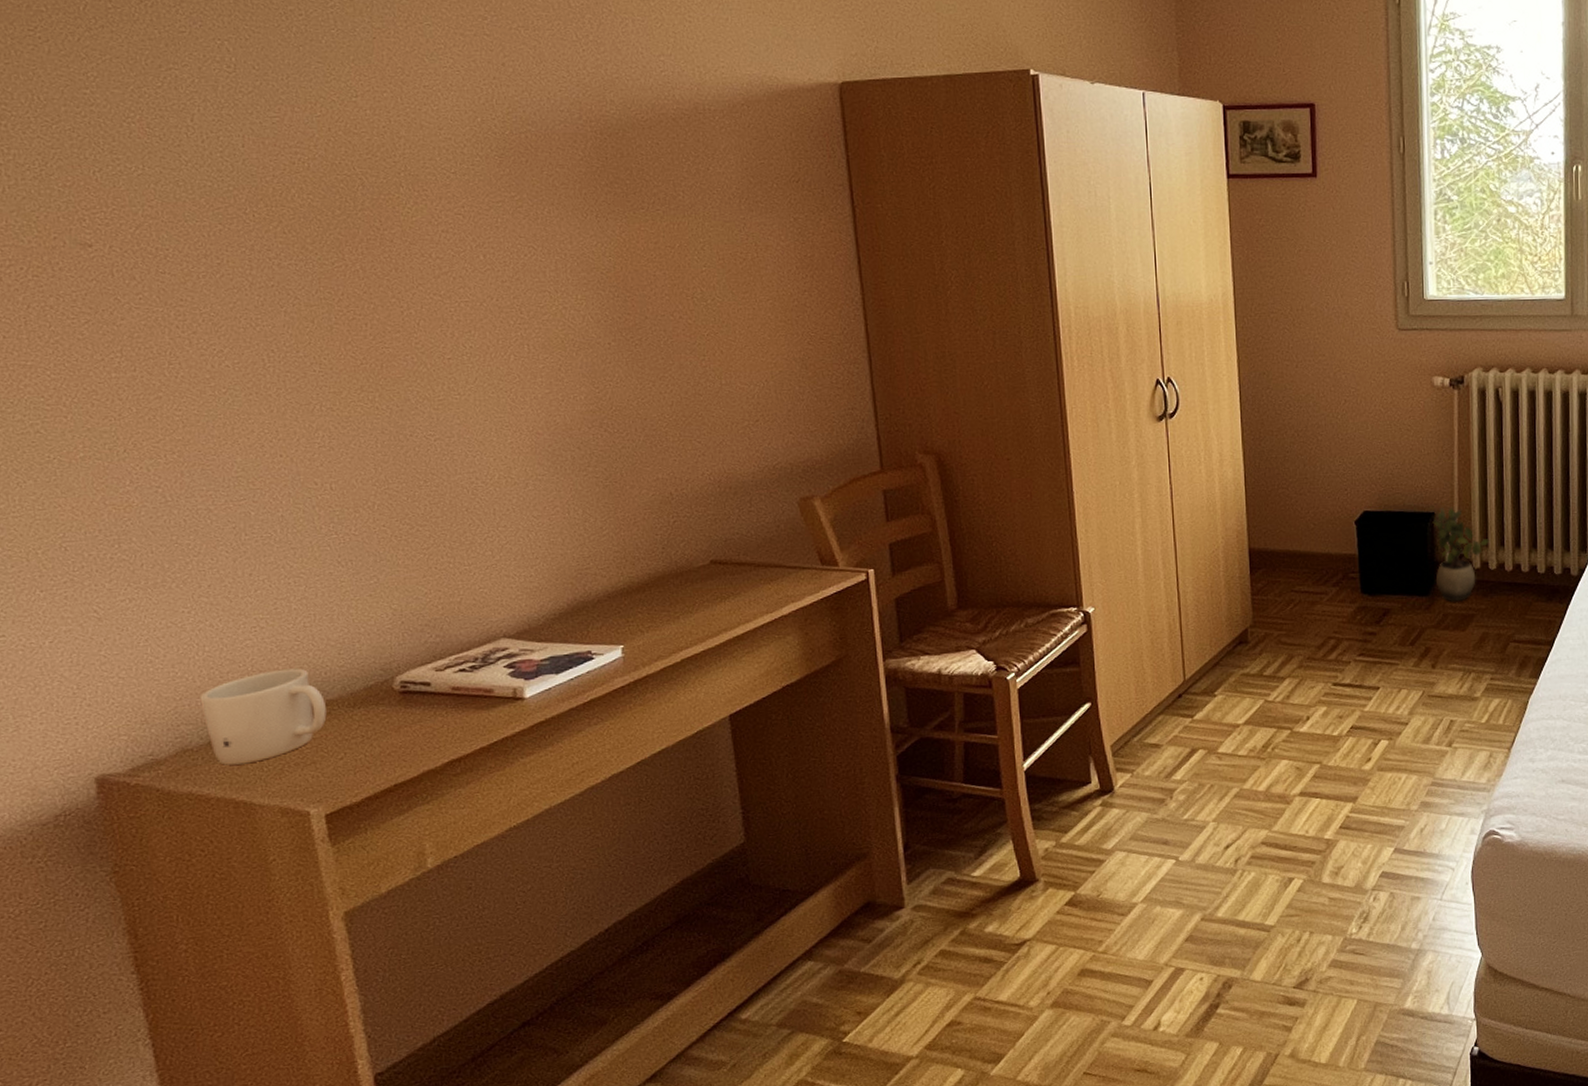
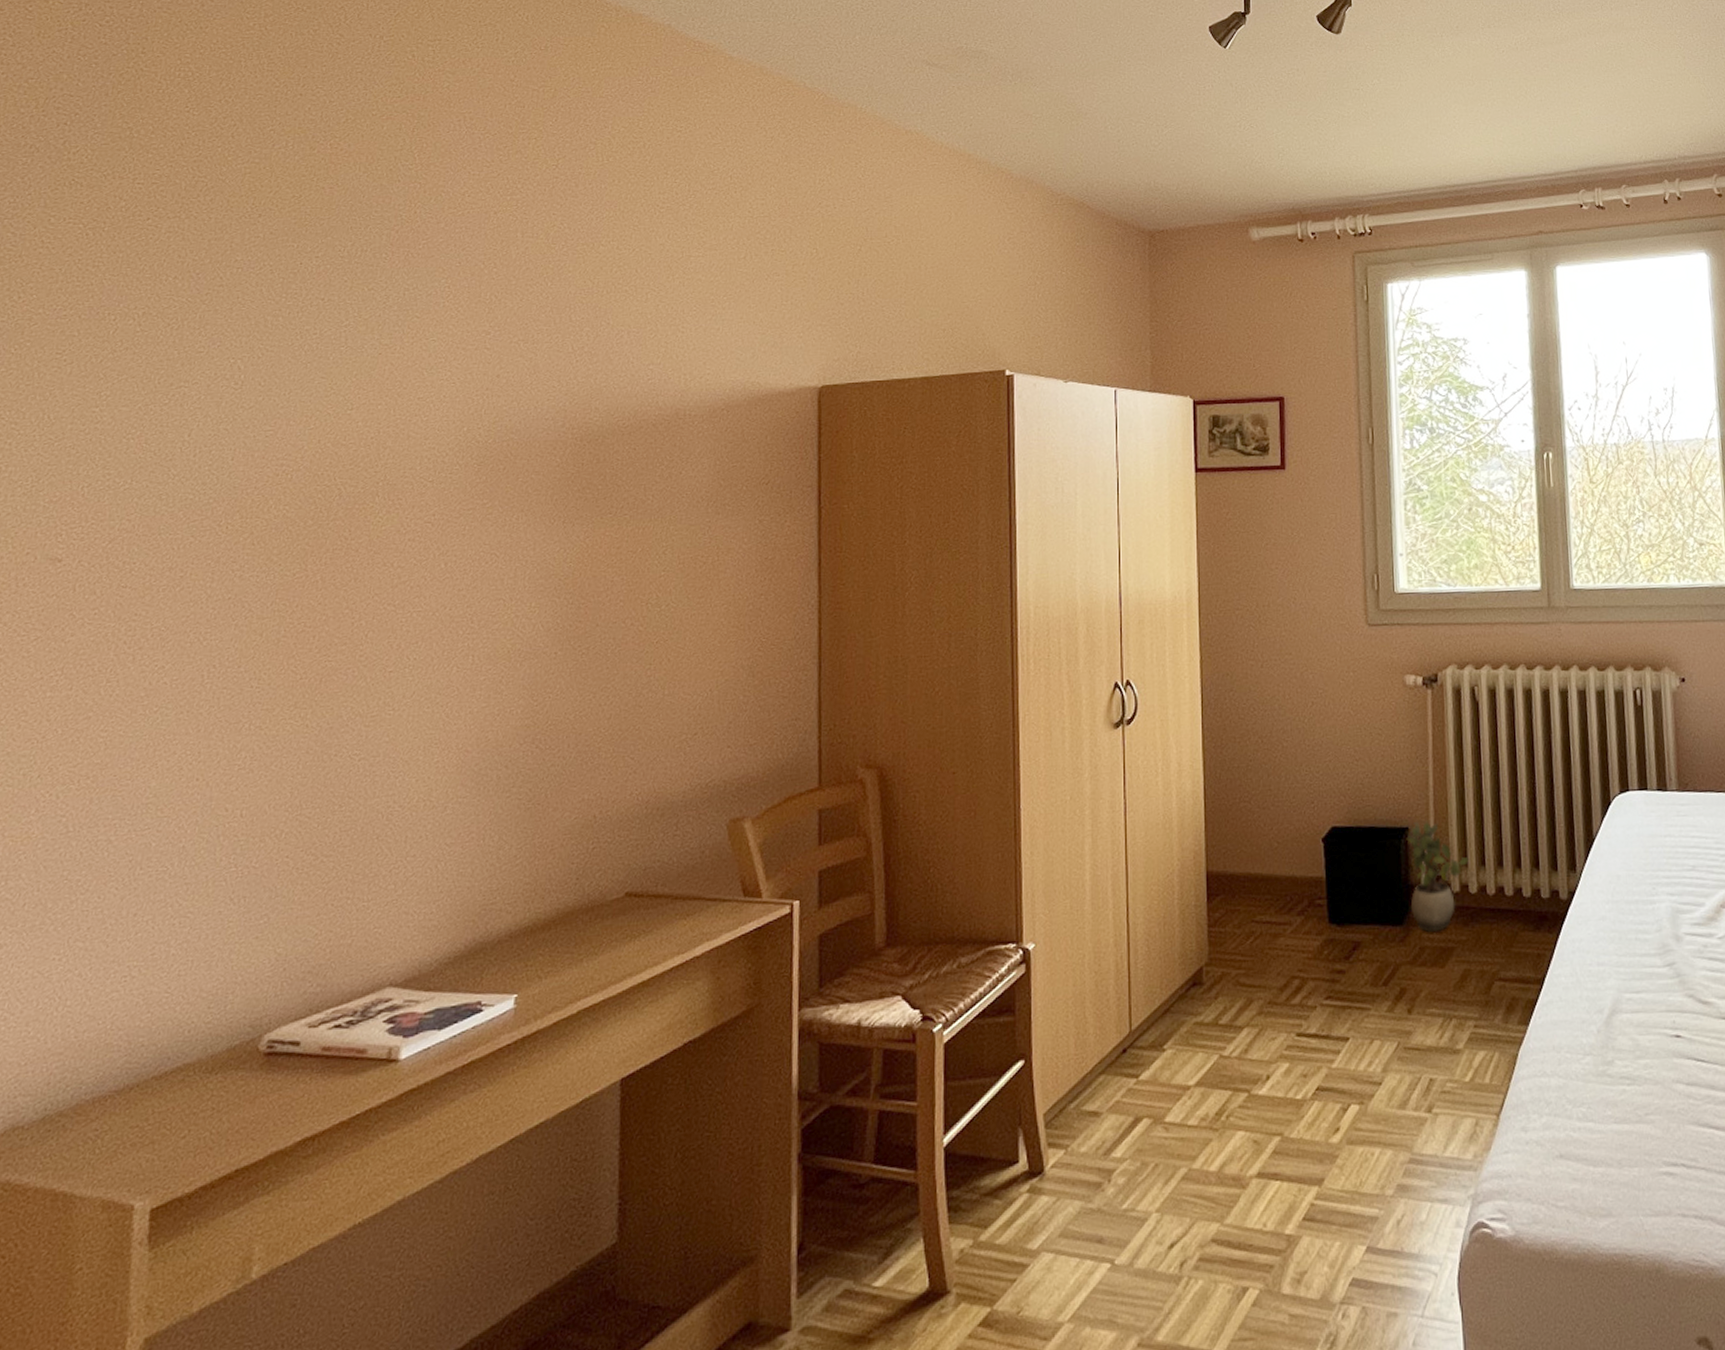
mug: present [199,668,327,765] -> none [44,1025,182,1147]

